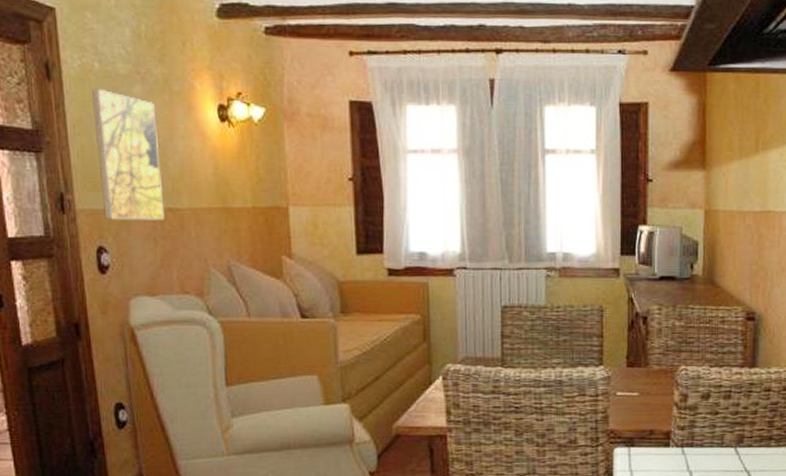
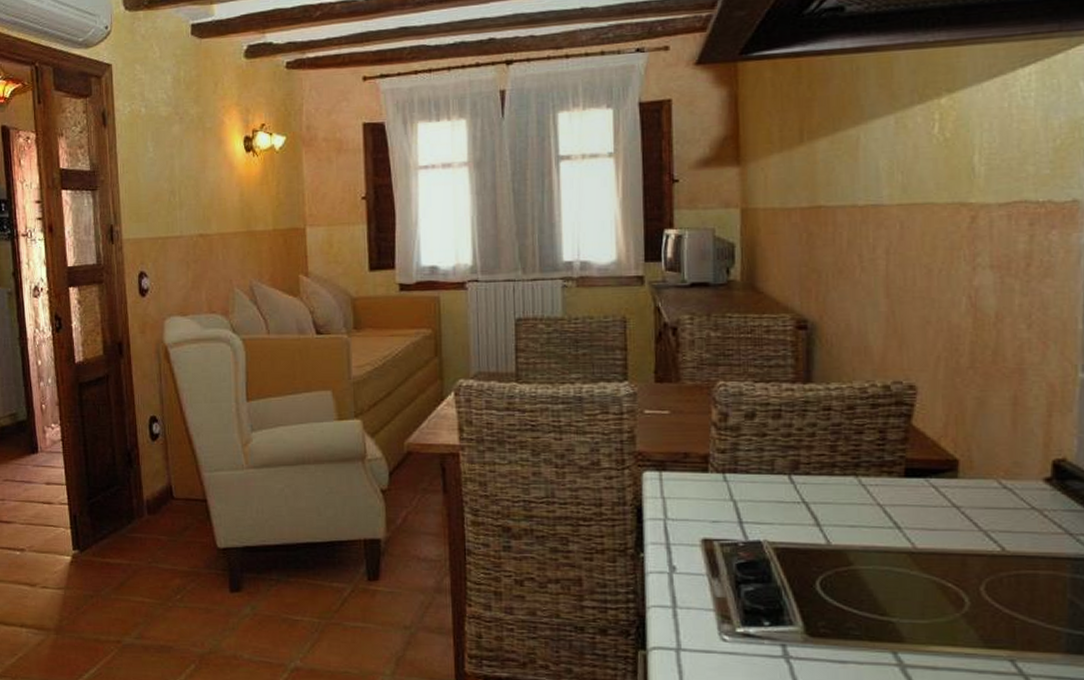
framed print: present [92,88,165,220] -> none [139,130,196,247]

